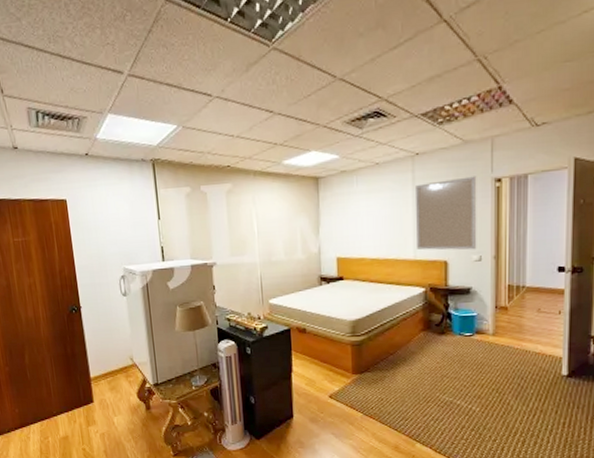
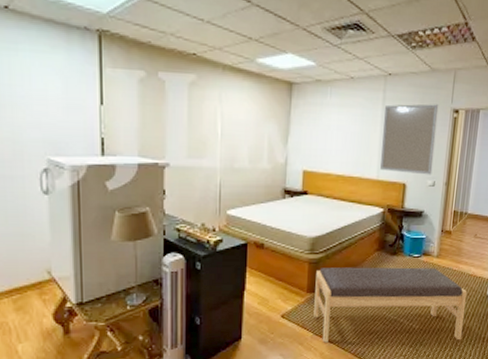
bench: none [360,346,536,425] -> present [314,267,467,343]

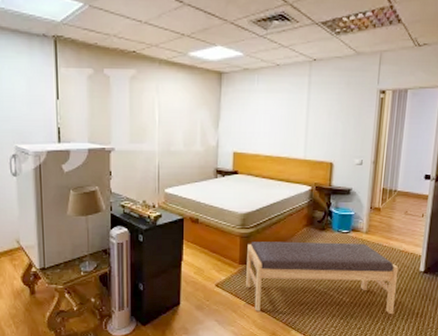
home mirror: present [379,104,439,175] -> none [306,86,365,154]

